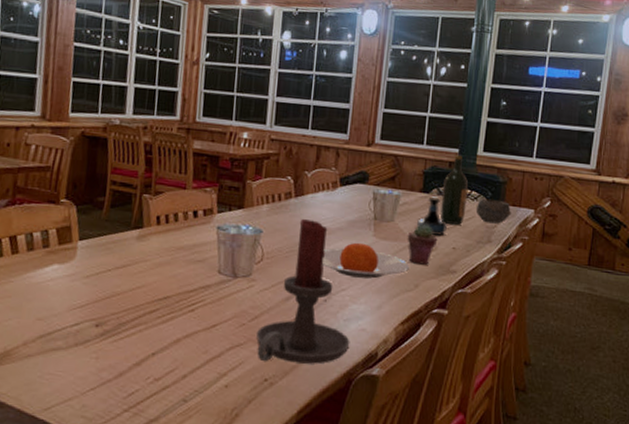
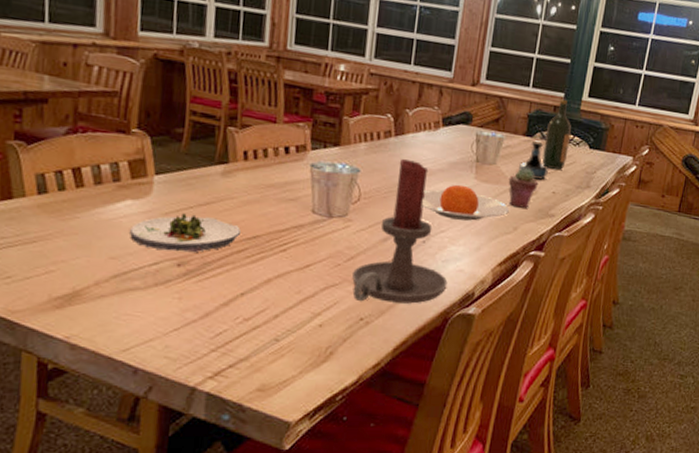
salad plate: none [55,276,153,313] -> present [130,213,241,252]
bowl: present [475,198,512,224] -> none [577,144,612,170]

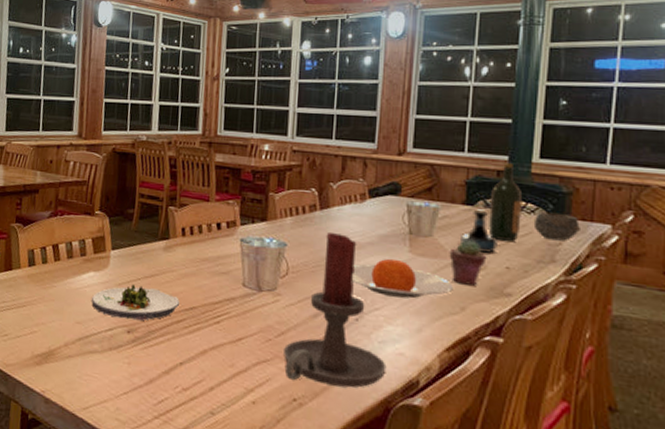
bowl: none [577,144,612,170] -> present [533,212,582,241]

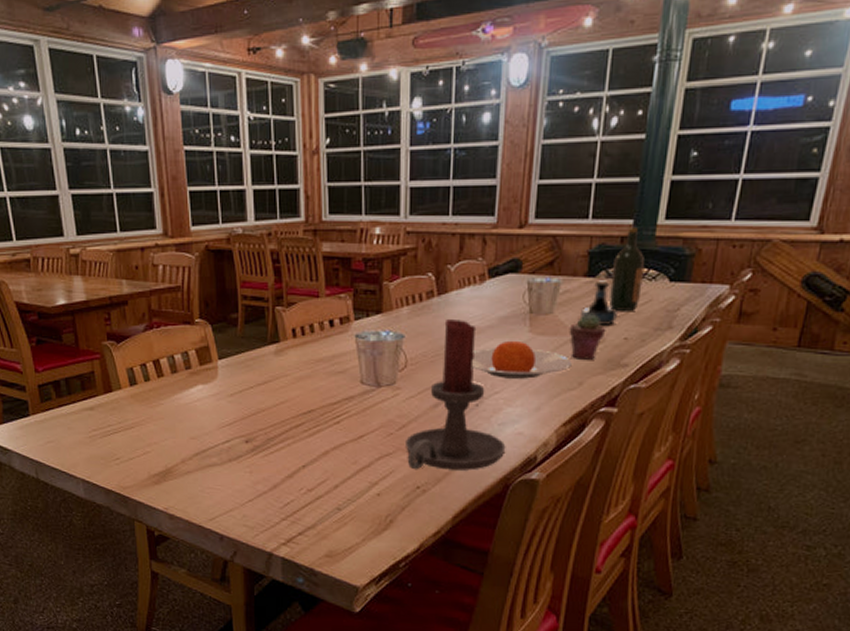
salad plate: present [92,284,179,321] -> none [204,394,296,430]
bowl: present [533,212,582,241] -> none [653,277,701,306]

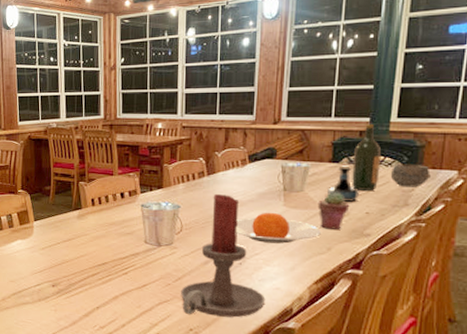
bowl: none [653,277,701,306] -> present [390,163,432,187]

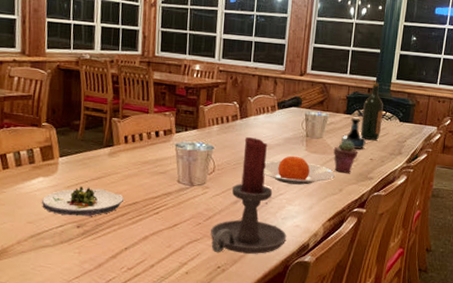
salad plate: none [21,248,93,276] -> present [42,186,124,216]
bowl: present [390,163,432,187] -> none [389,118,419,139]

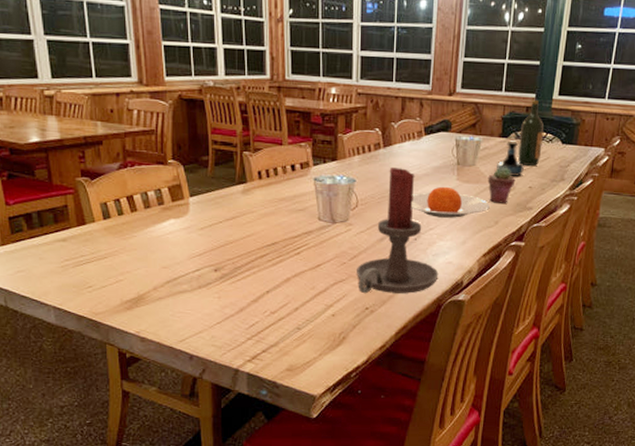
salad plate: present [42,186,124,216] -> none [176,228,261,260]

